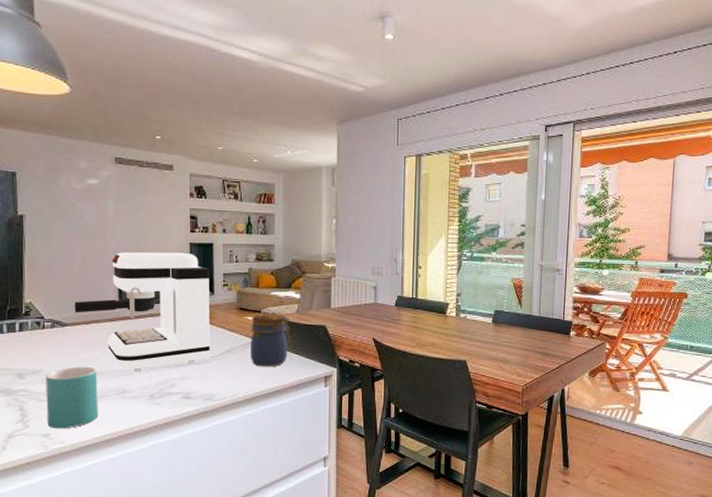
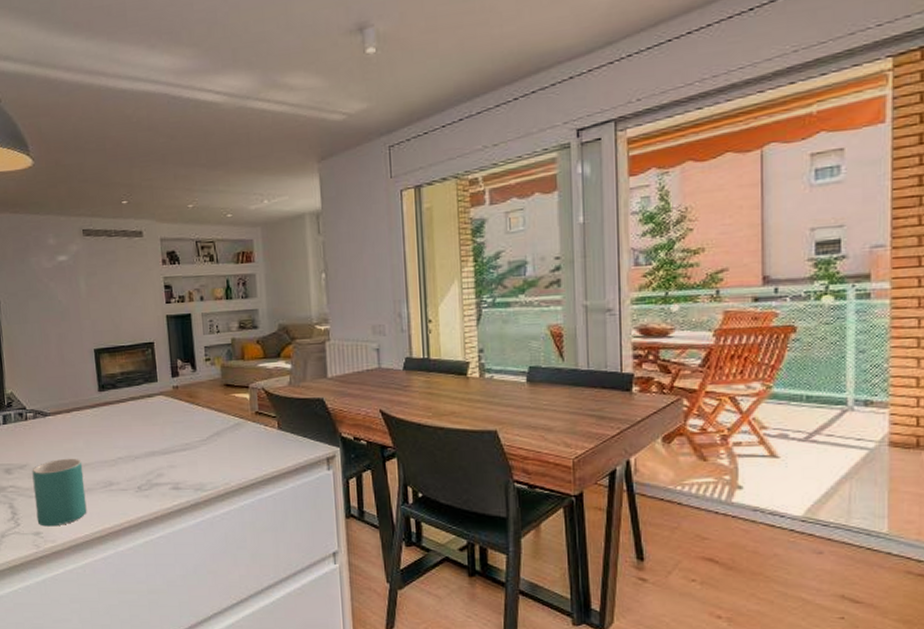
coffee maker: present [74,252,211,372] -> none [54,326,198,462]
jar: present [251,313,291,367] -> none [239,387,286,450]

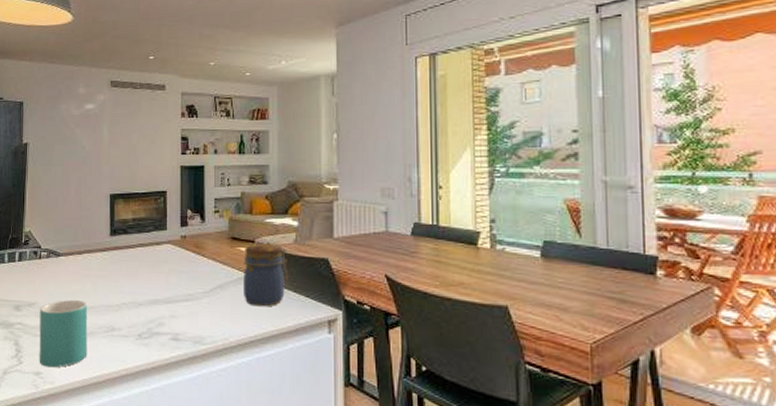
jar: none [239,387,286,450] -> present [244,243,289,307]

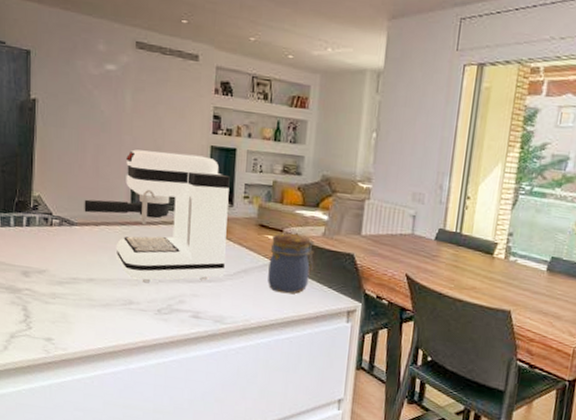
mug: present [39,299,88,368] -> none [50,270,104,335]
coffee maker: none [69,176,201,308] -> present [84,149,230,283]

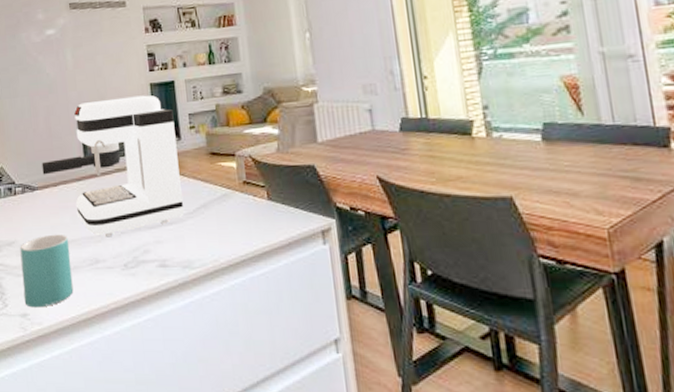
mug: none [50,270,104,335] -> present [20,234,74,308]
jar: present [268,233,315,294] -> none [225,155,275,223]

